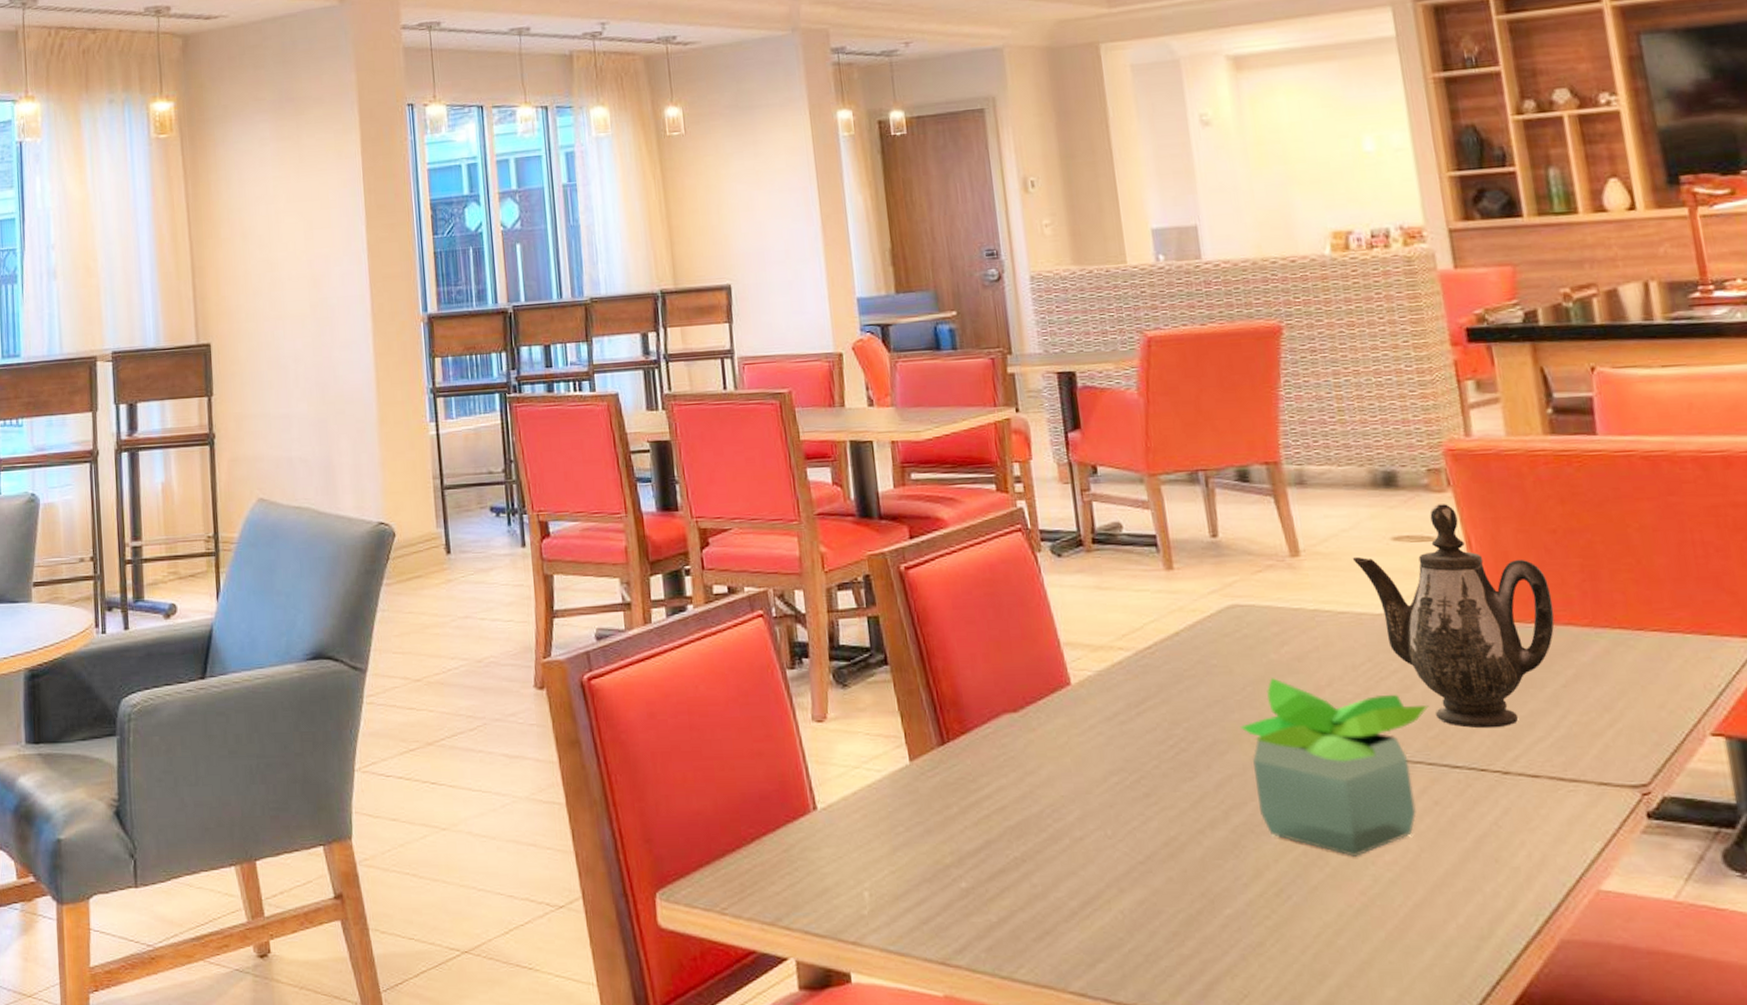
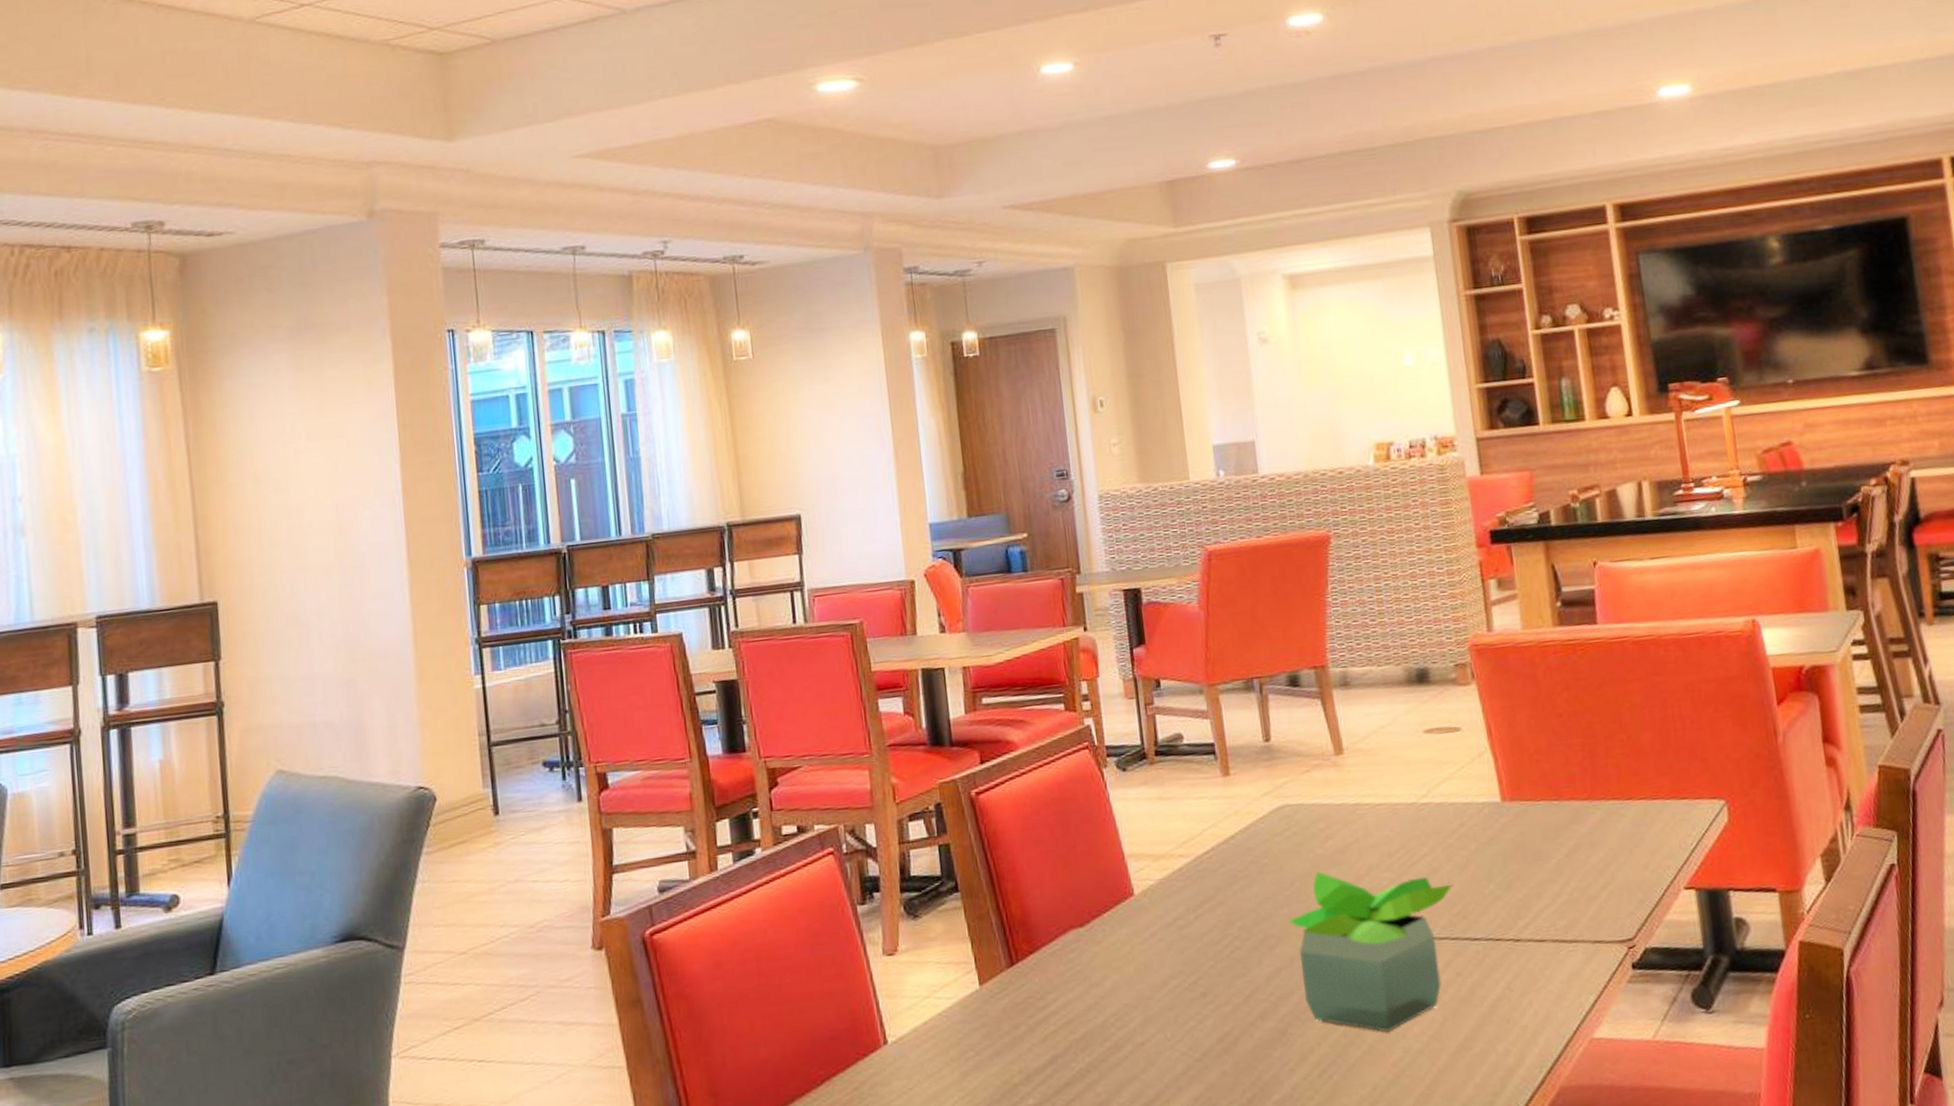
teapot: present [1352,504,1555,729] -> none [1389,695,1560,902]

